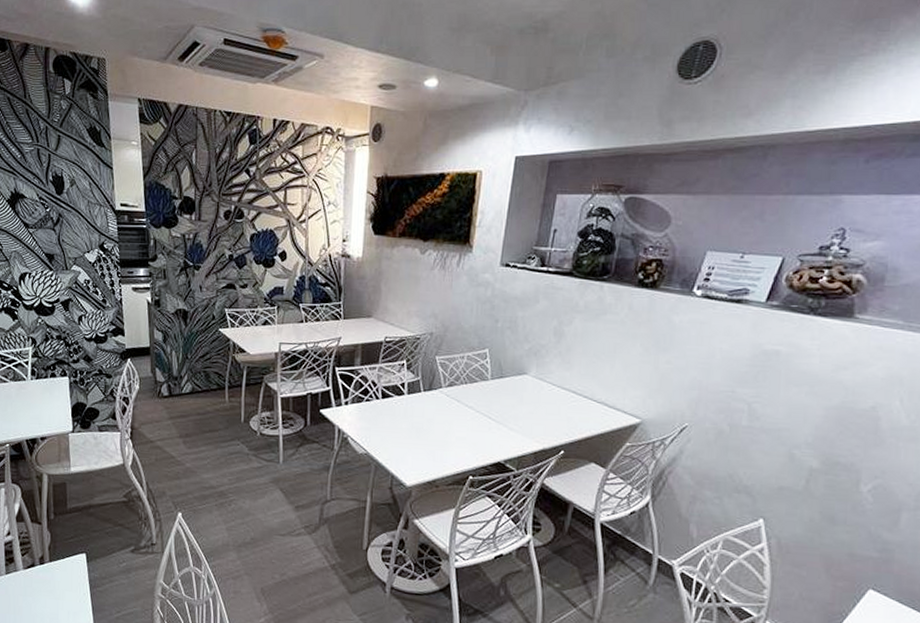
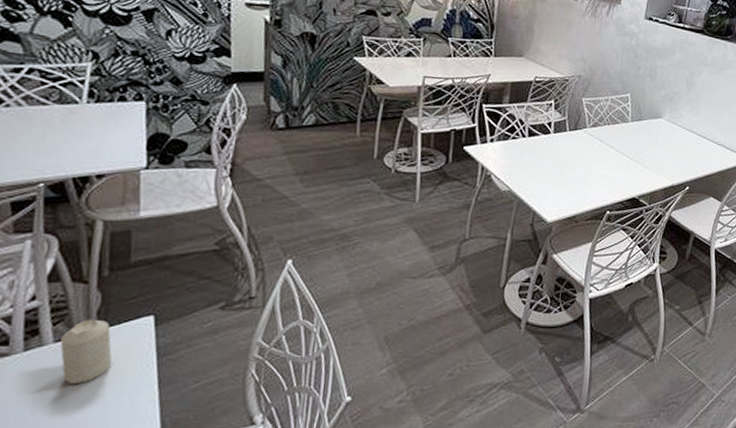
candle: none [27,552,61,604] -> present [60,319,113,385]

